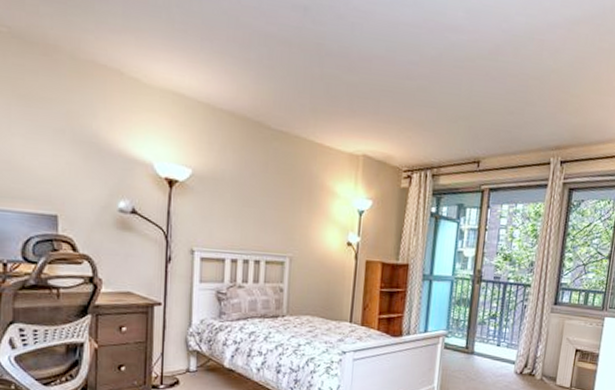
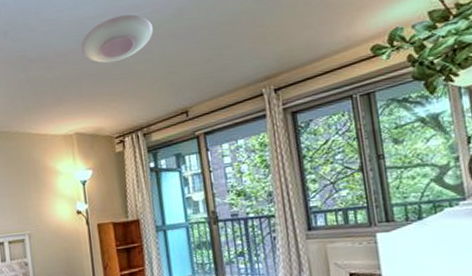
ceiling light: none [388,32,468,86] -> present [81,14,154,63]

